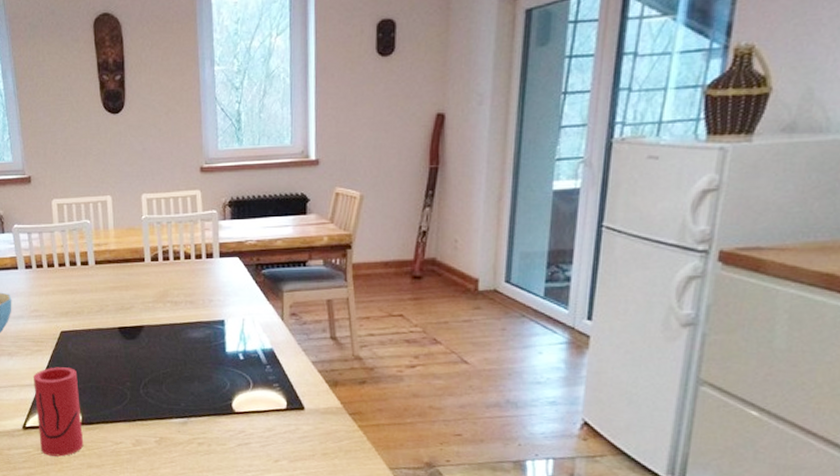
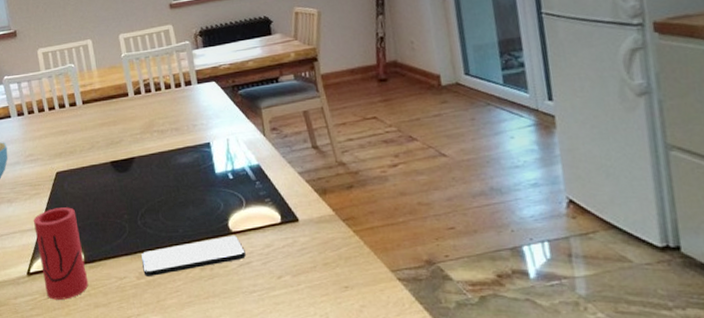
smartphone: none [140,415,246,445] -> present [141,235,246,276]

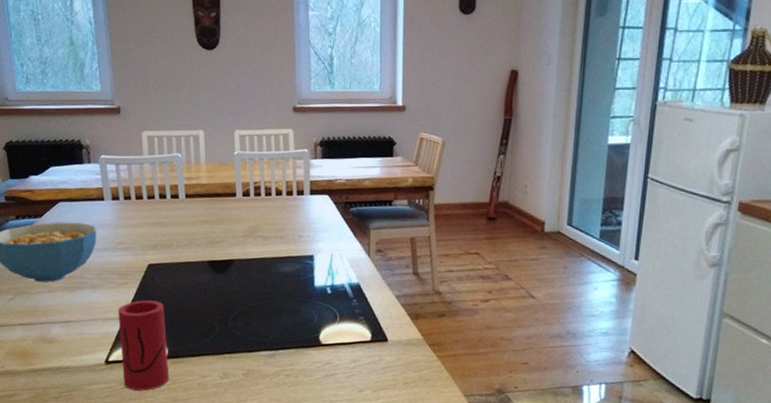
smartphone: present [141,235,246,276] -> none [227,347,332,378]

